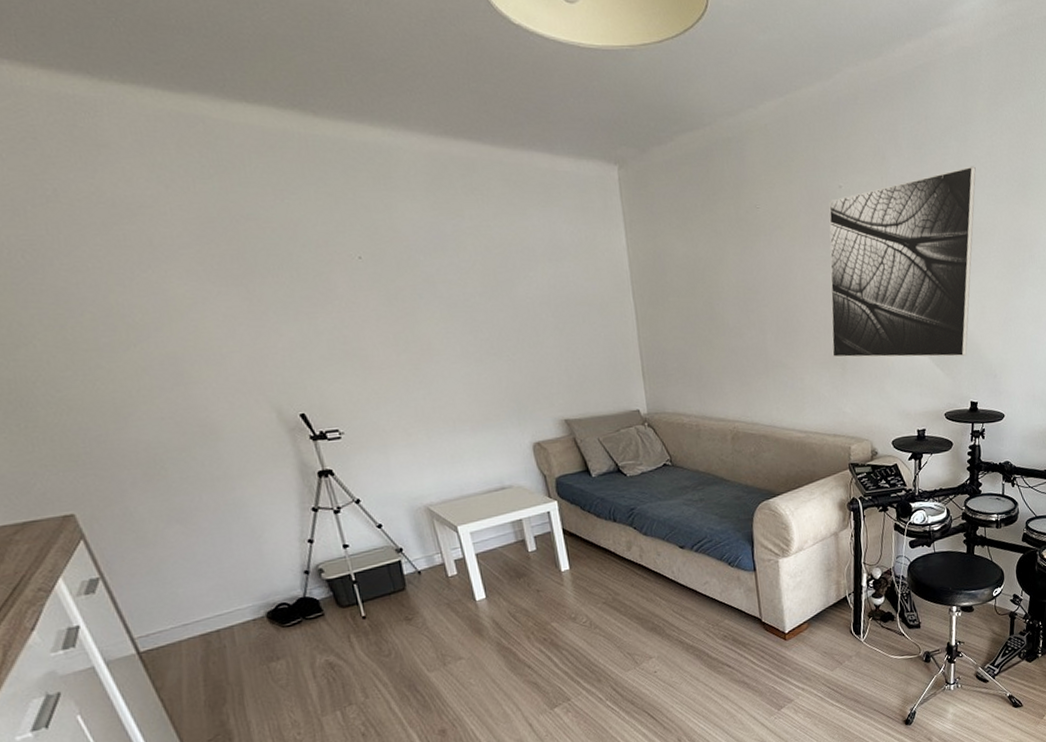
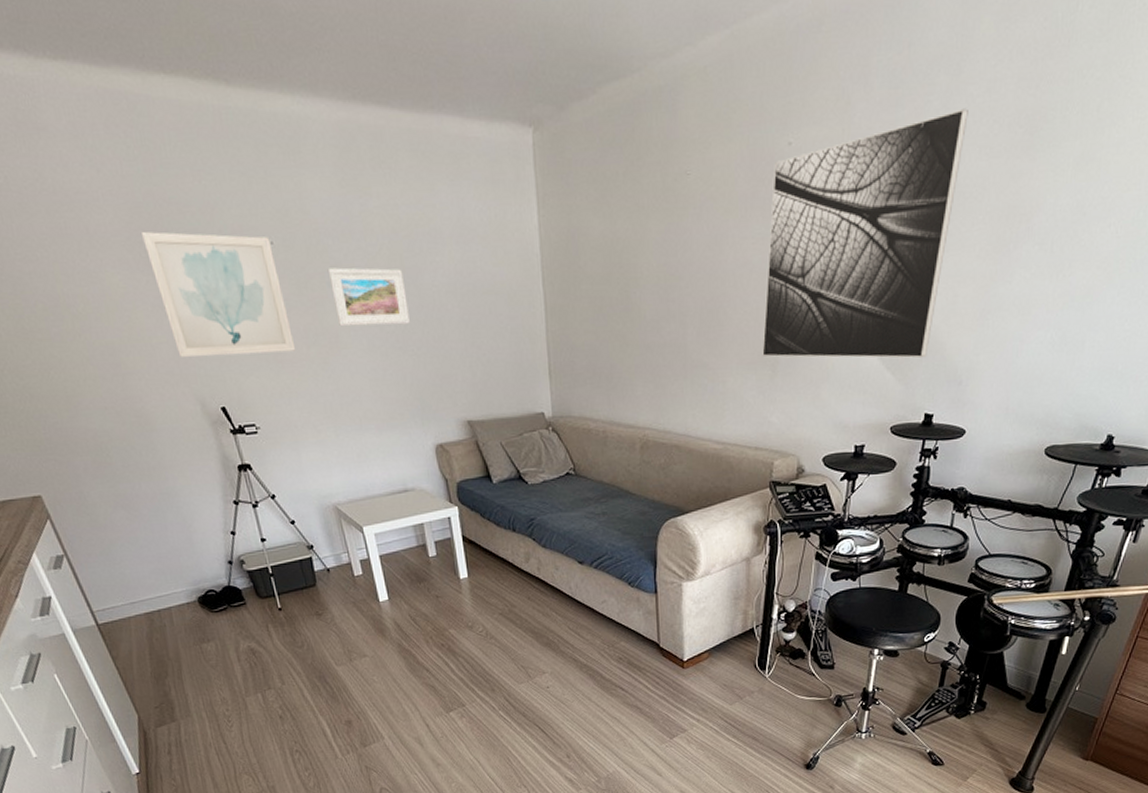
wall art: none [215,245,385,366] -> present [142,232,296,358]
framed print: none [419,281,504,335] -> present [327,267,410,327]

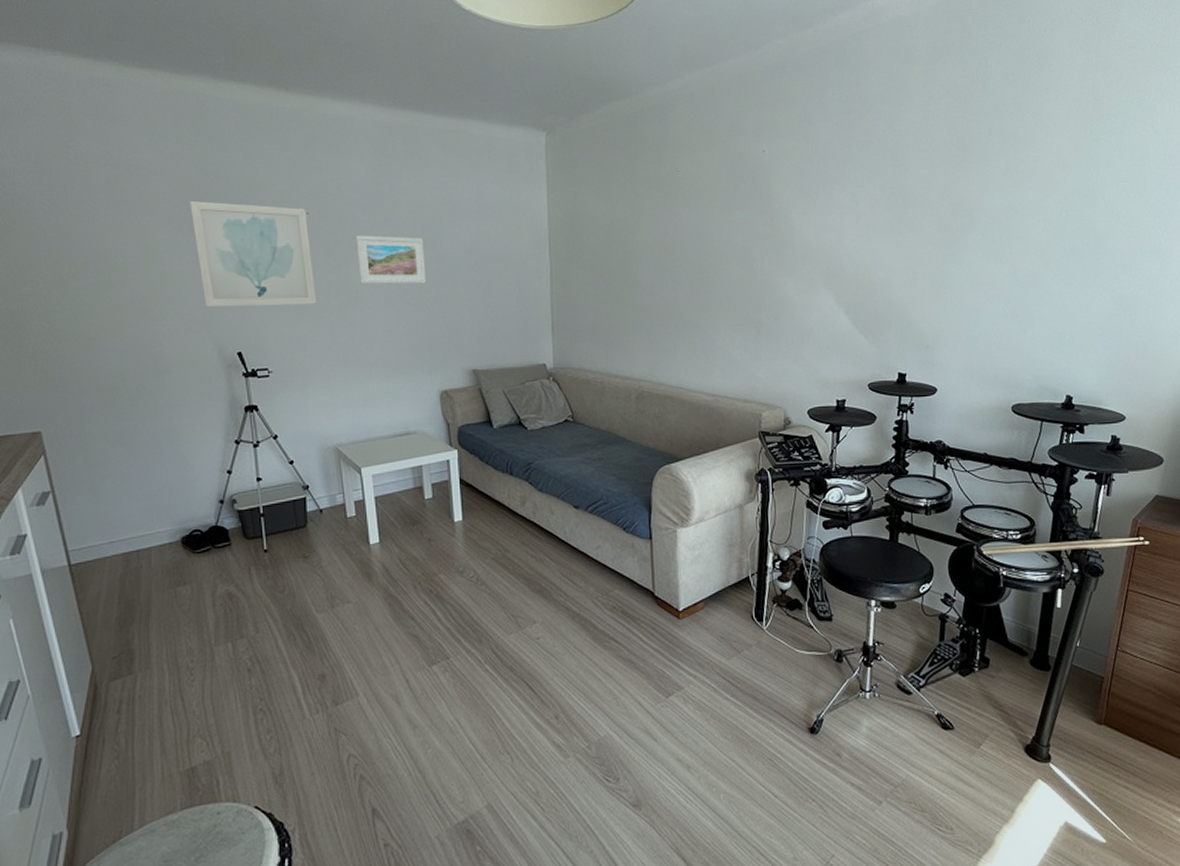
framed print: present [762,108,968,359] -> none [747,130,910,325]

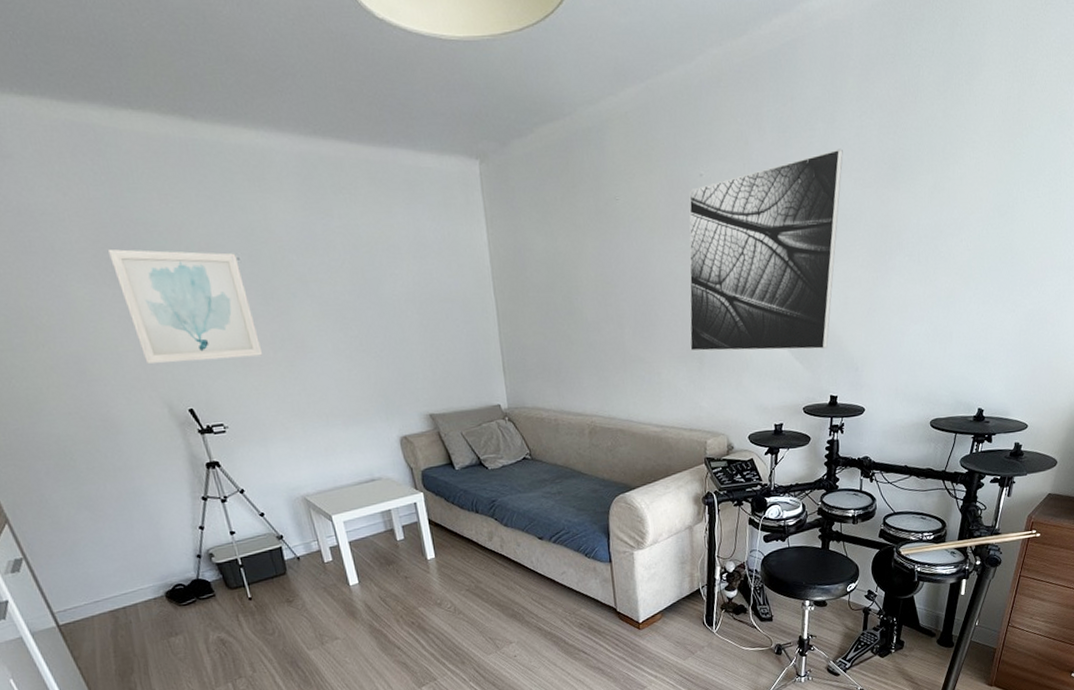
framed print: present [355,235,426,285] -> none [292,280,372,333]
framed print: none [747,130,910,325] -> present [689,149,843,352]

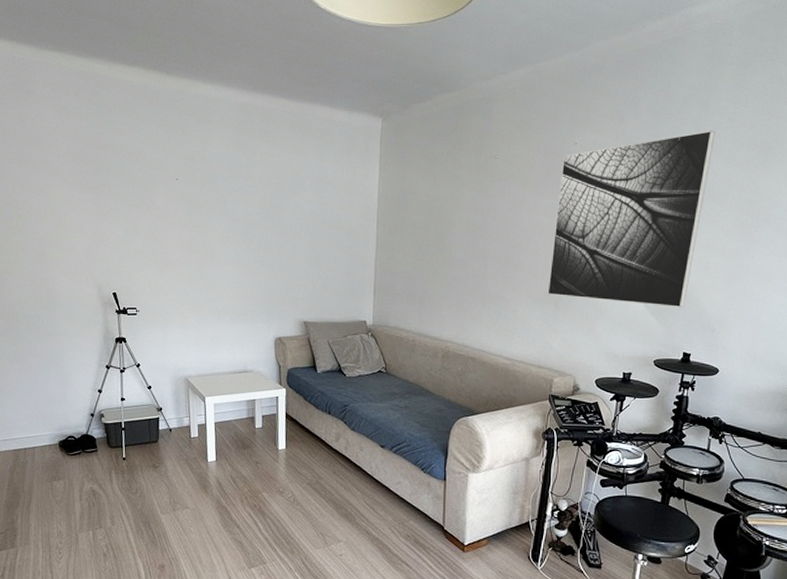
wall art: present [109,249,263,364] -> none [83,164,180,257]

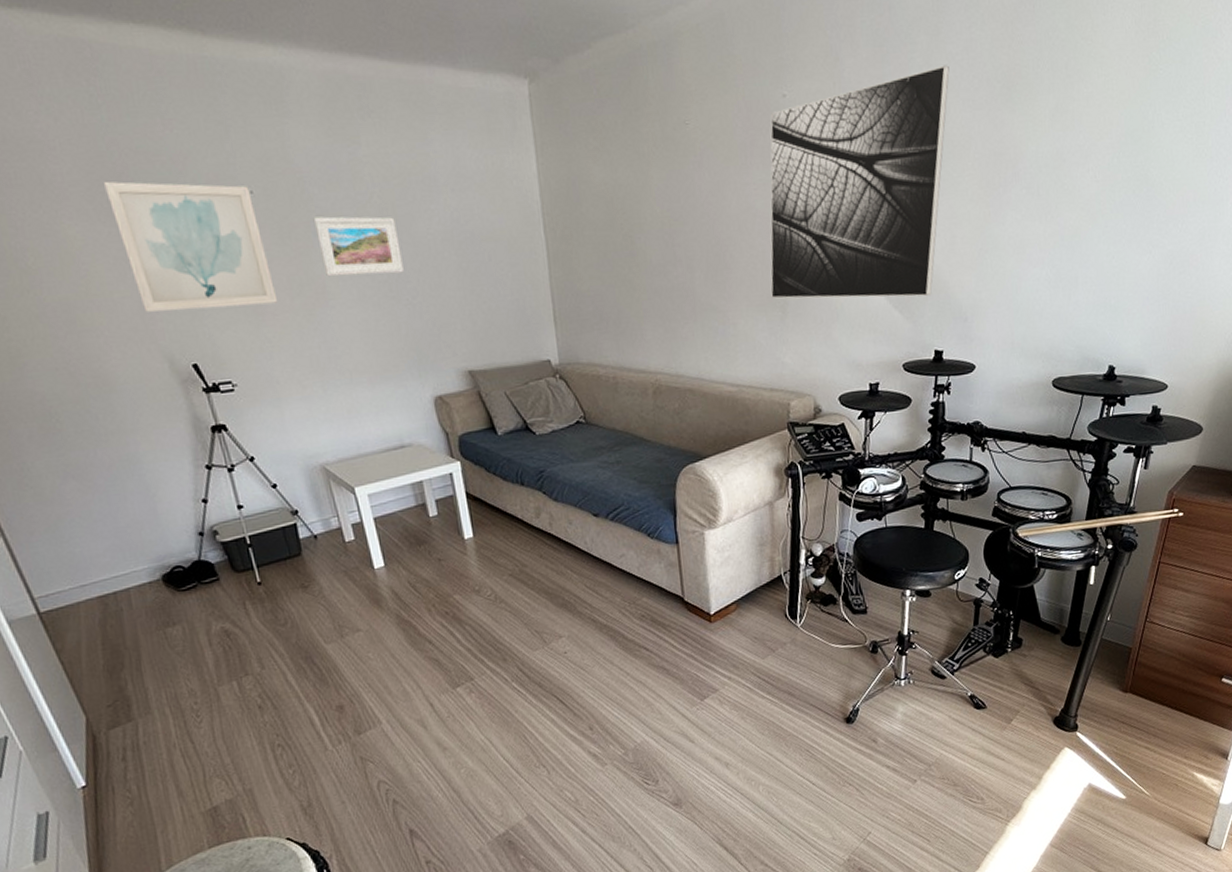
wall art: none [83,164,180,257] -> present [104,181,278,312]
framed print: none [214,200,271,245] -> present [313,216,404,277]

